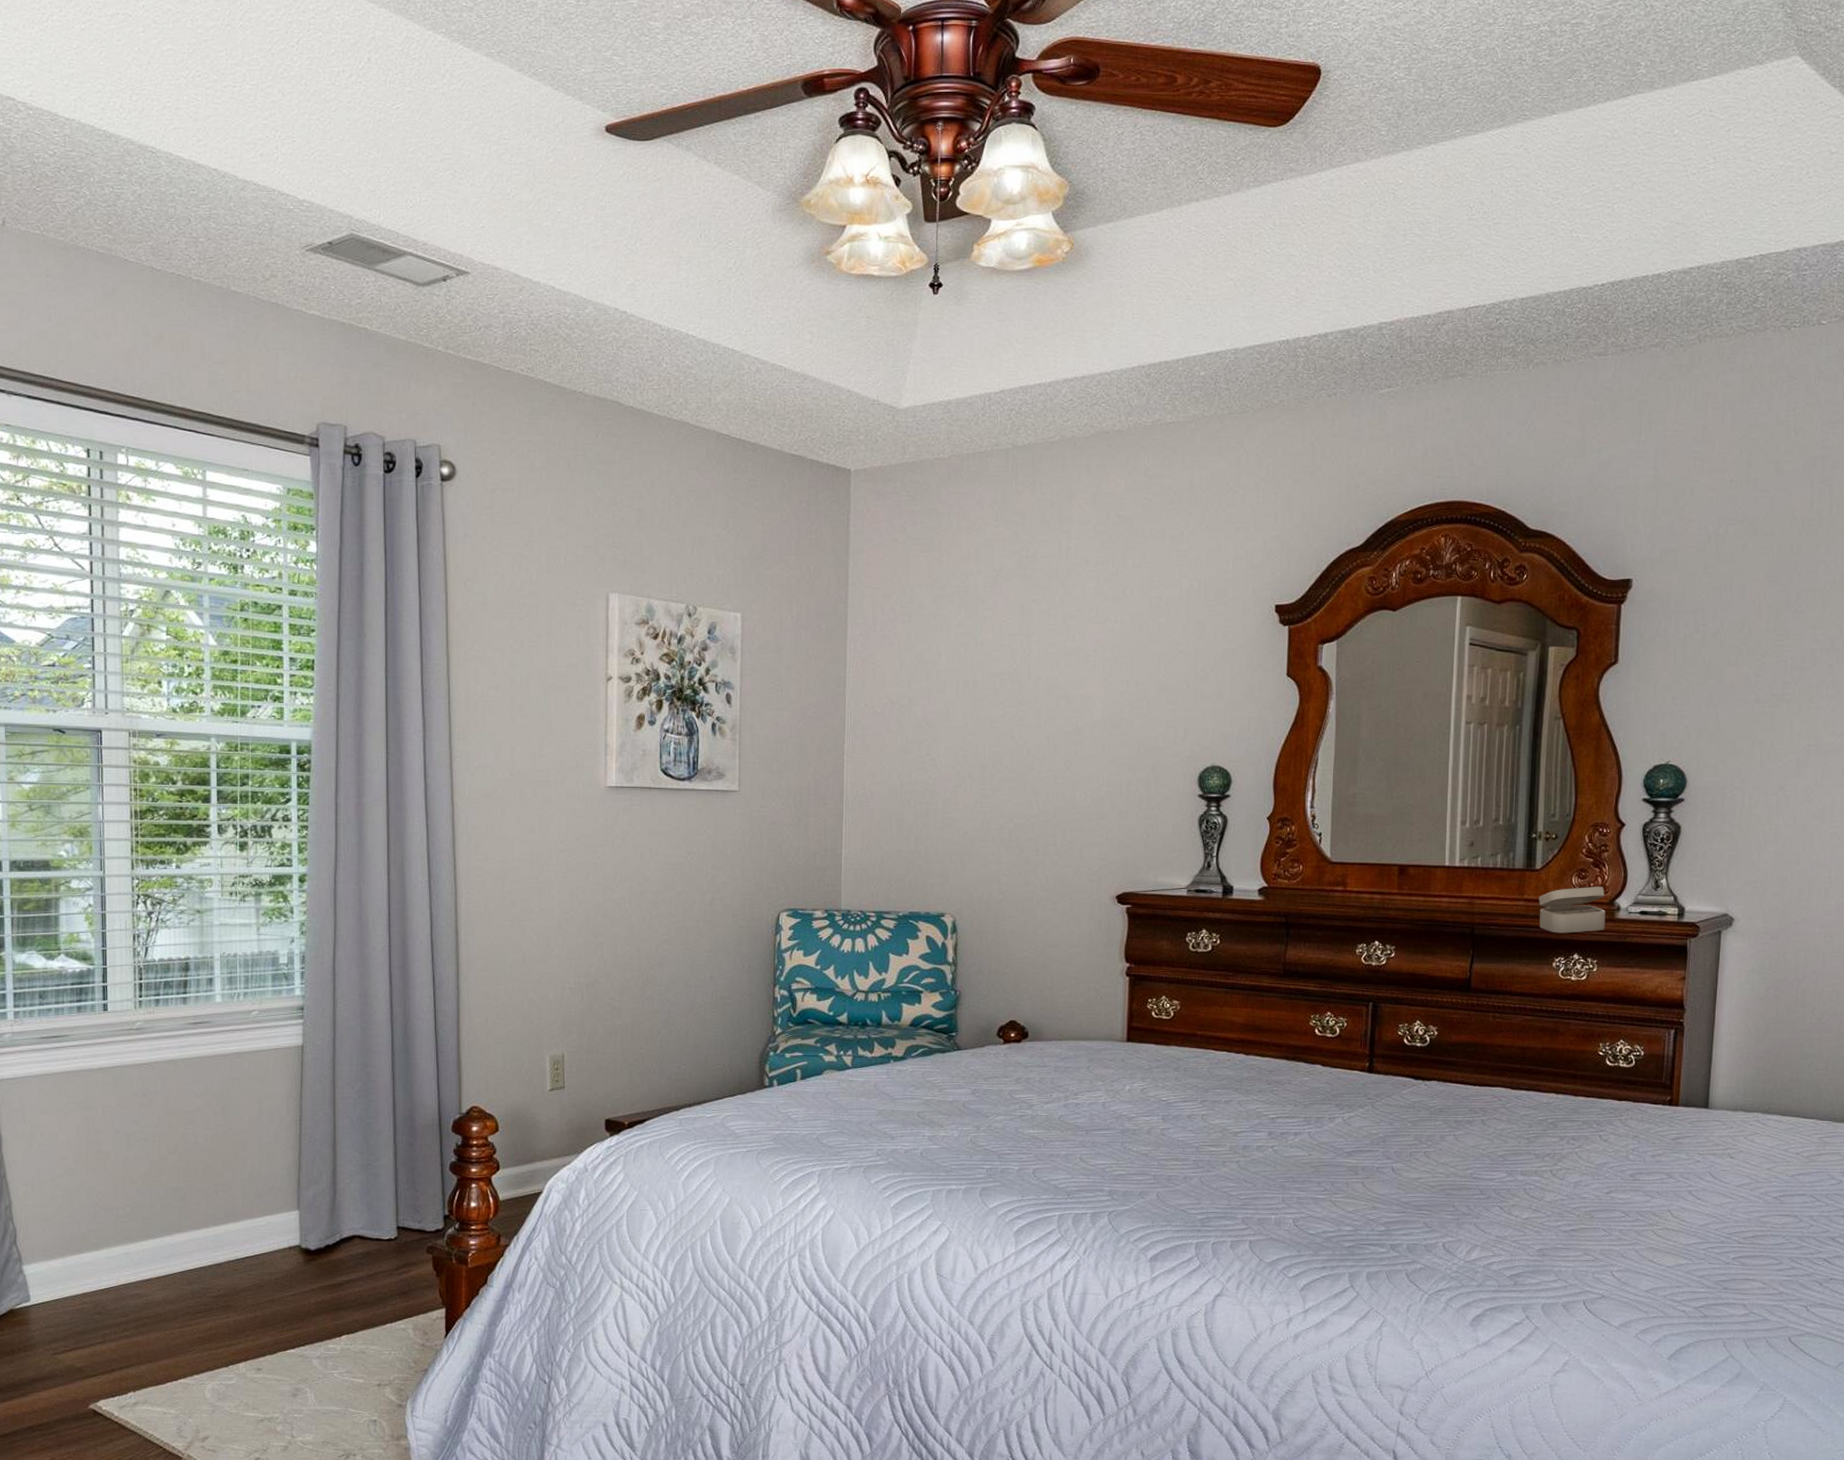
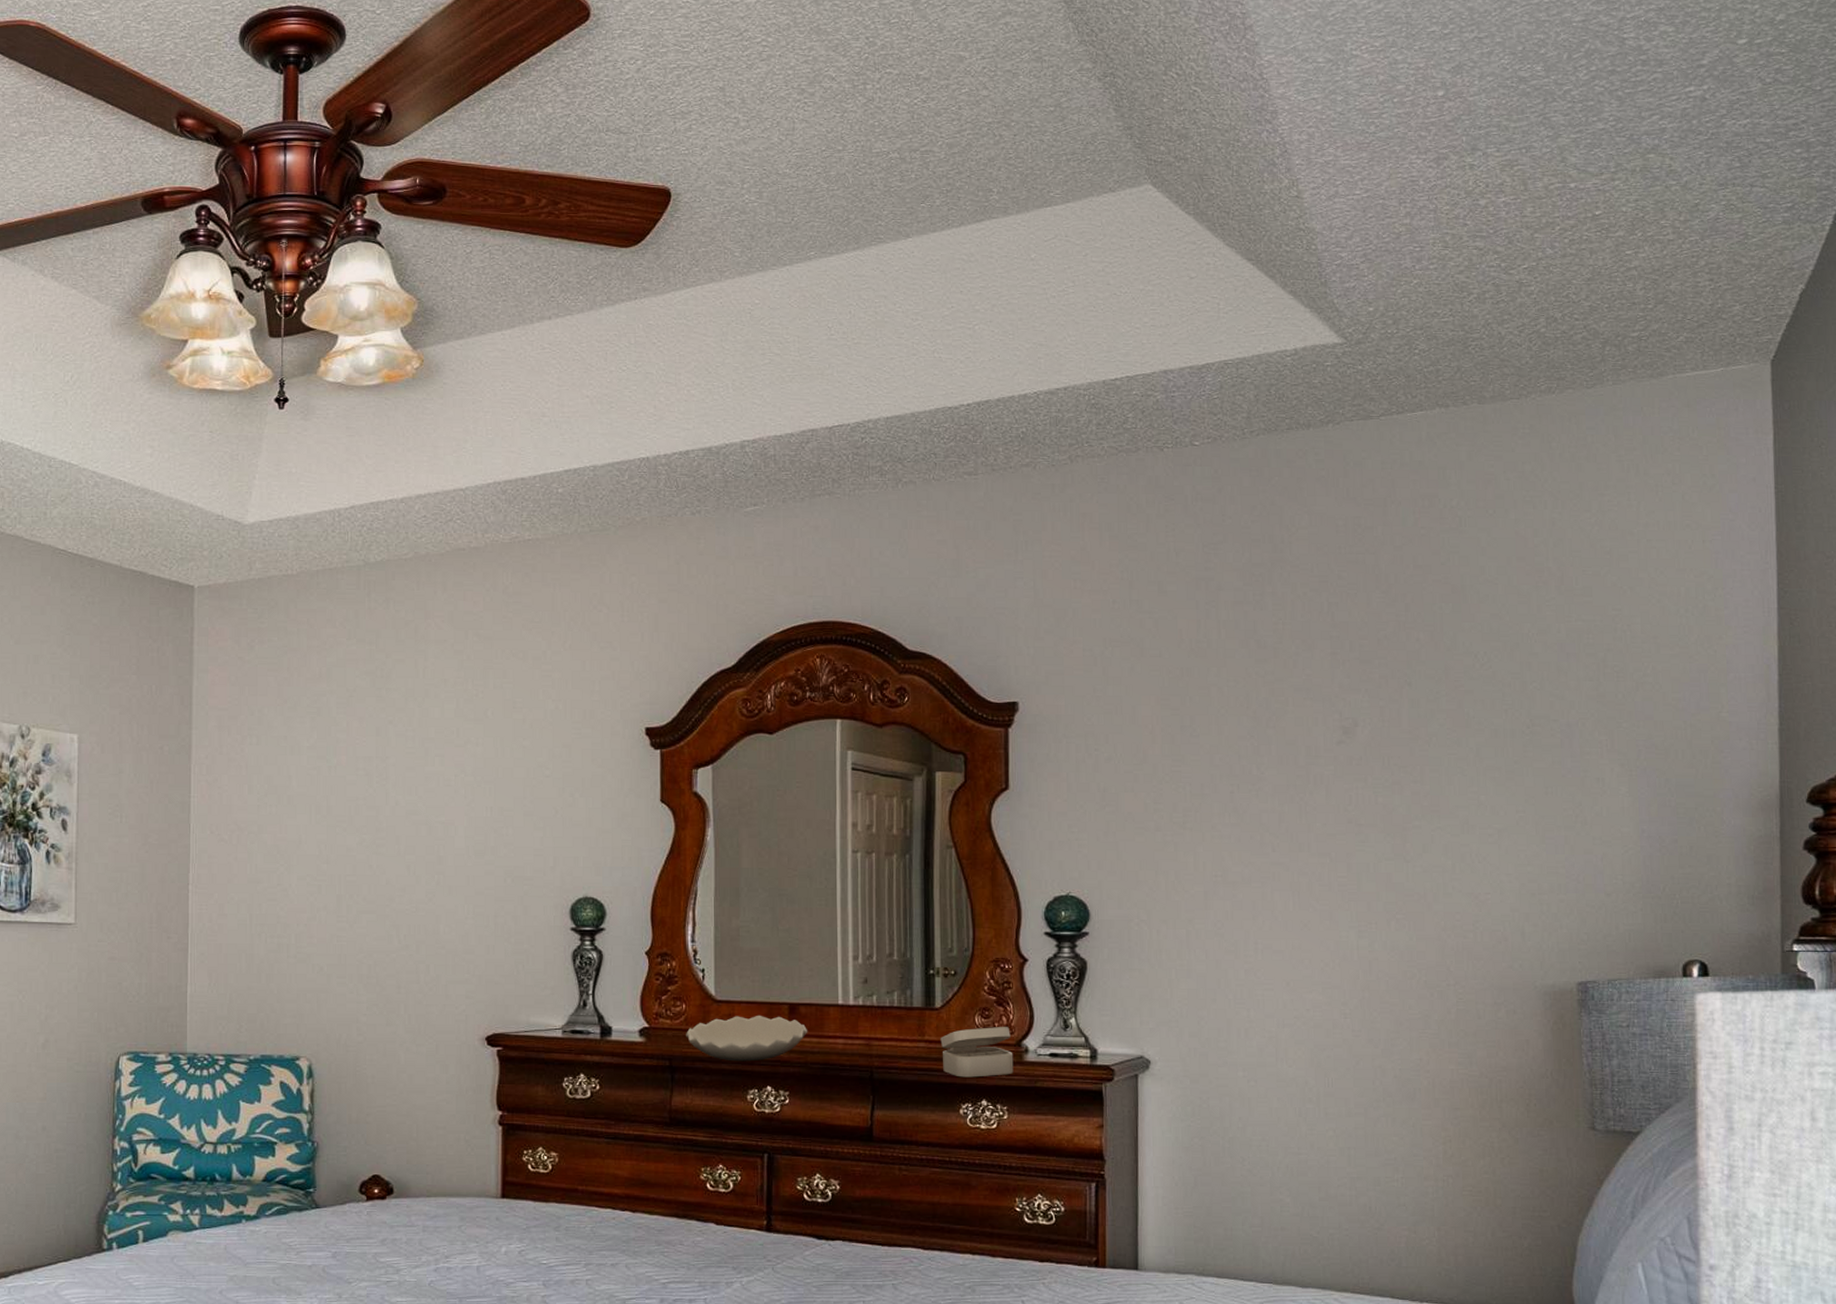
decorative bowl: none [1302,875,1416,919] -> present [686,1015,808,1062]

